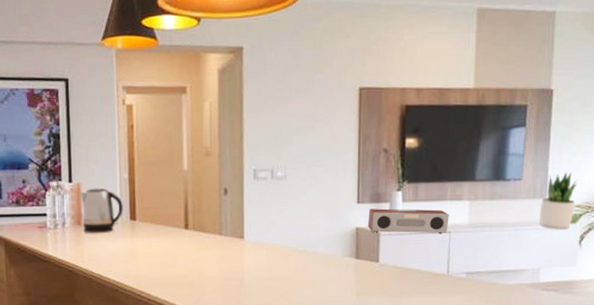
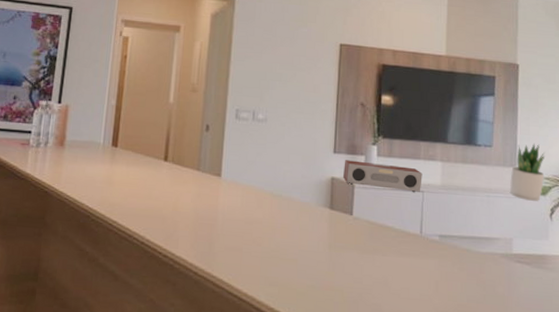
kettle: present [81,187,123,234] -> none [64,111,107,157]

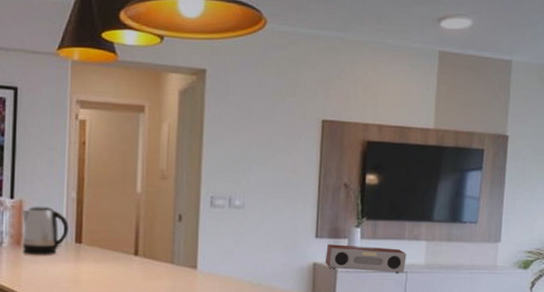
kettle: none [64,111,107,157] -> present [22,206,69,256]
planter: present [510,144,546,201] -> none [493,218,530,275]

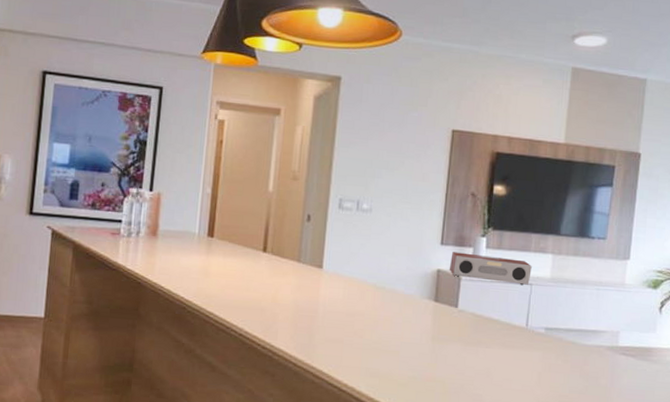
kettle: present [22,206,69,256] -> none [157,199,202,248]

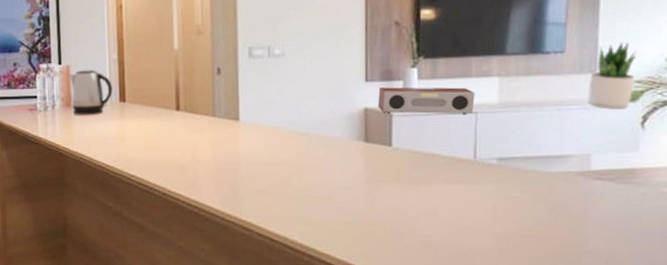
kettle: none [157,199,202,248] -> present [70,69,113,116]
planter: none [621,236,660,295] -> present [588,42,637,110]

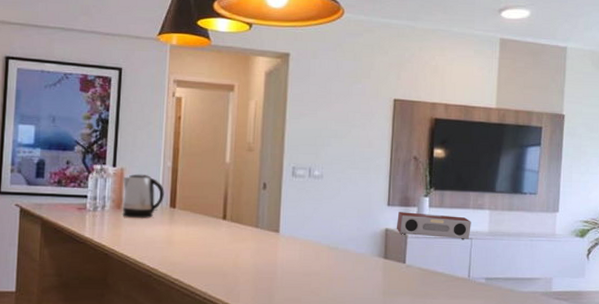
planter: present [588,42,637,110] -> none [552,190,585,243]

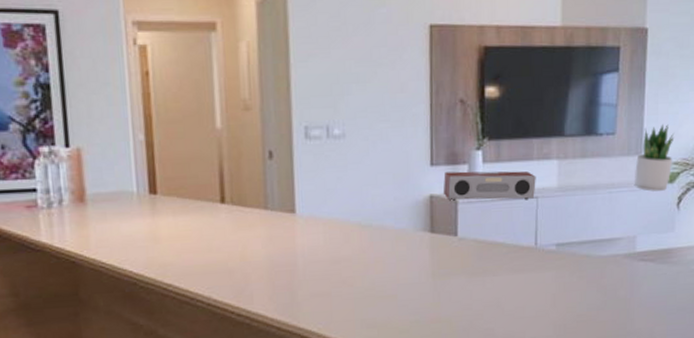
kettle: present [122,173,164,219] -> none [82,153,140,213]
planter: none [552,190,585,243] -> present [635,124,675,192]

